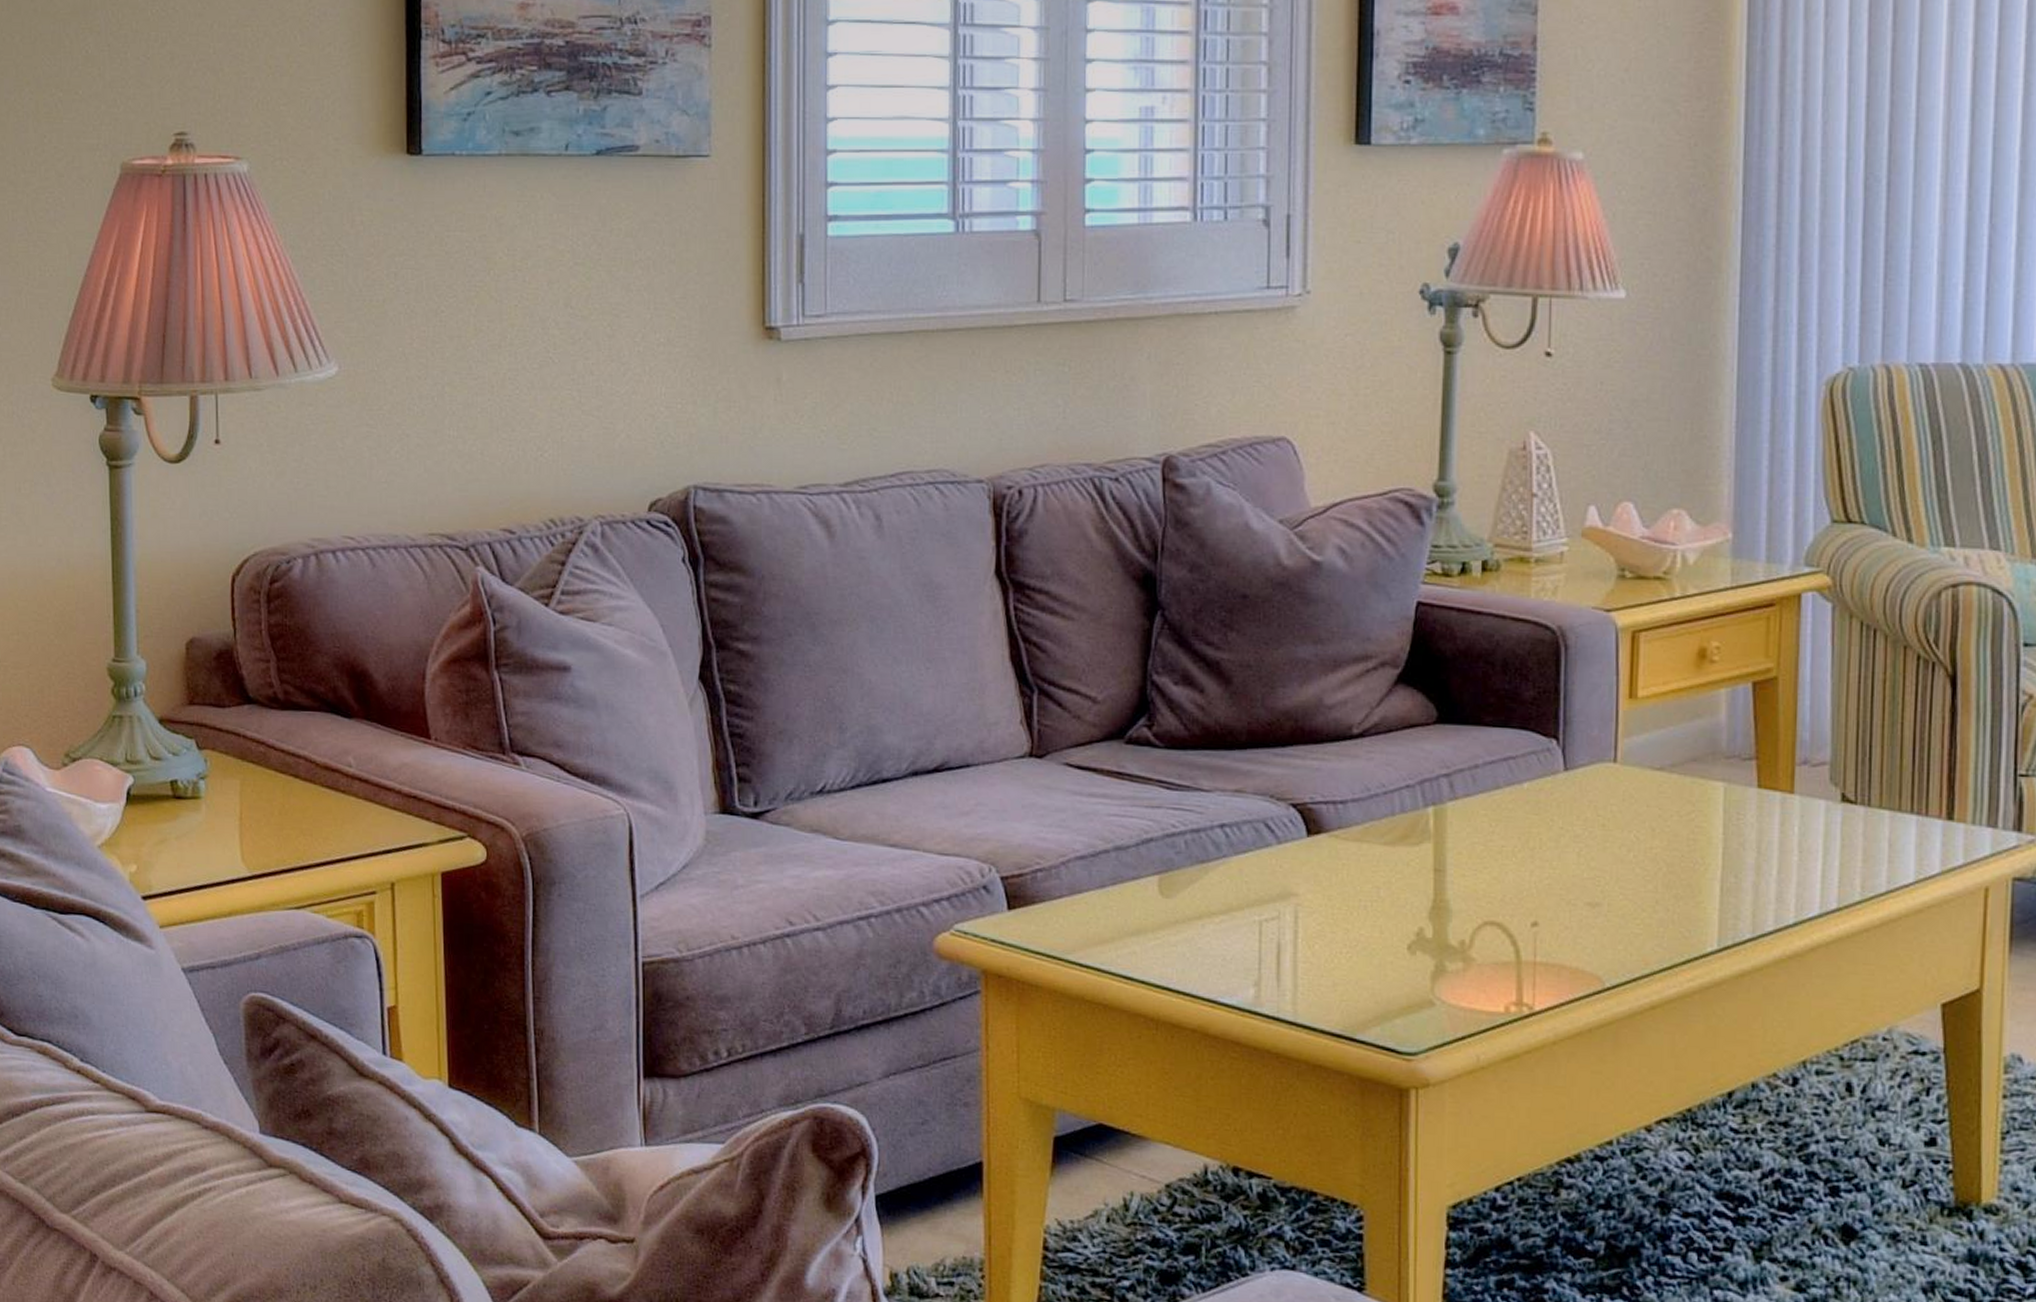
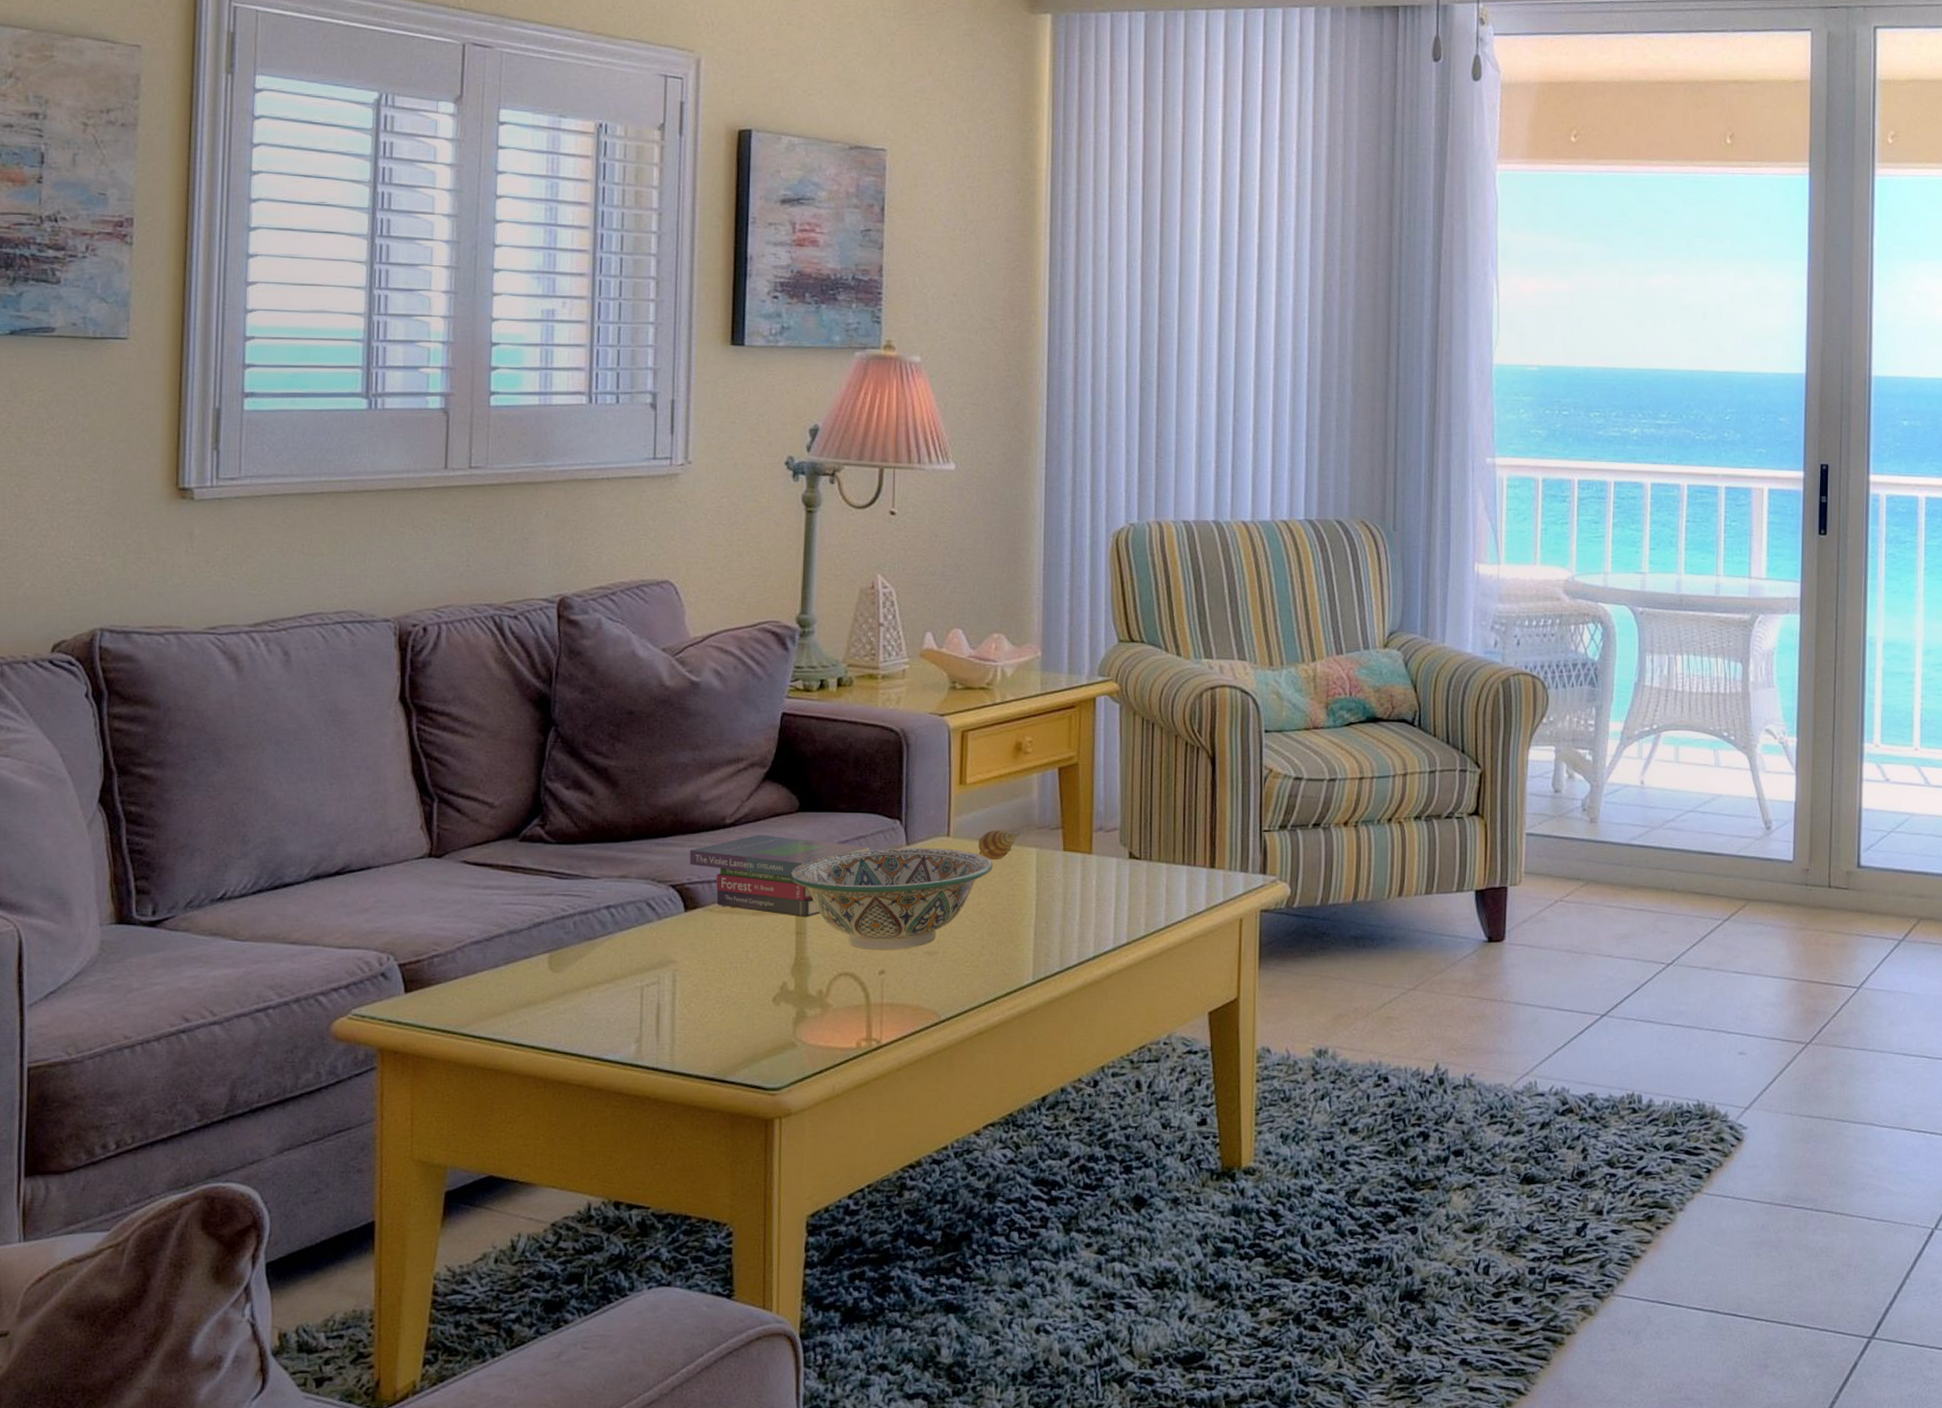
books: none [1311,749,1521,852] -> present [689,835,870,918]
decorative bowl: none [1426,773,1670,899] -> present [789,847,993,951]
seashell: none [1652,756,1706,794] -> present [978,829,1022,859]

